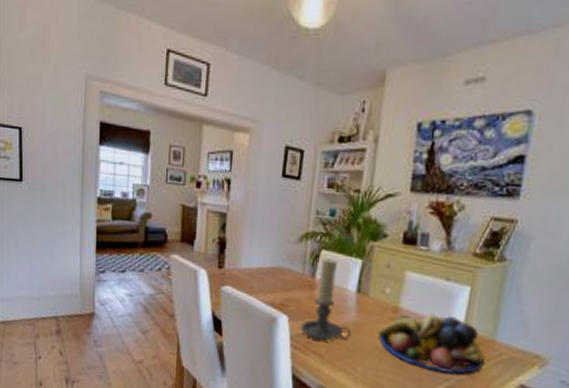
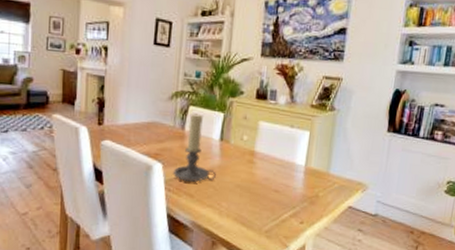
fruit bowl: present [378,314,485,375] -> none [238,155,322,202]

